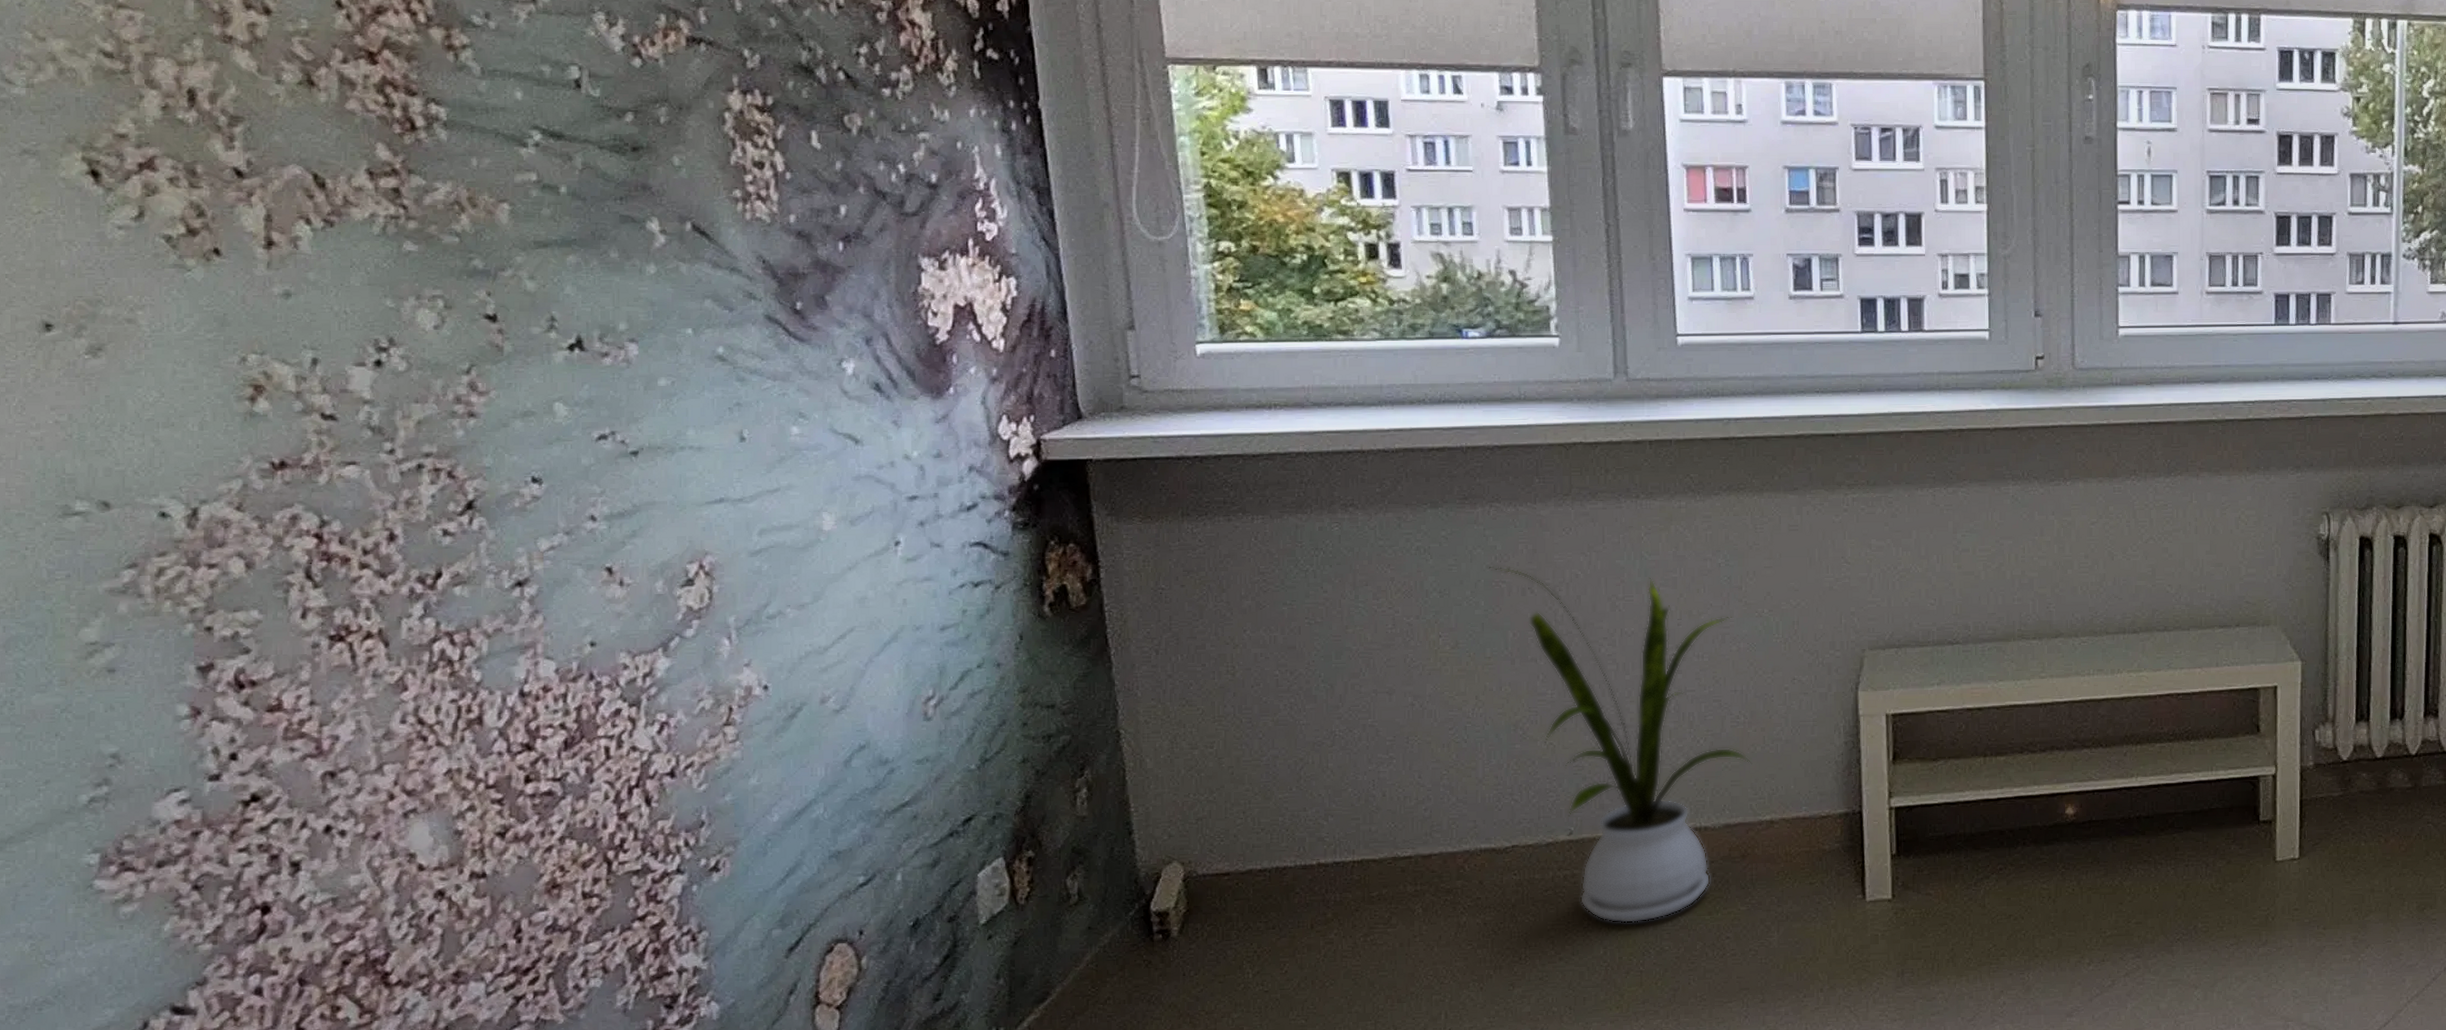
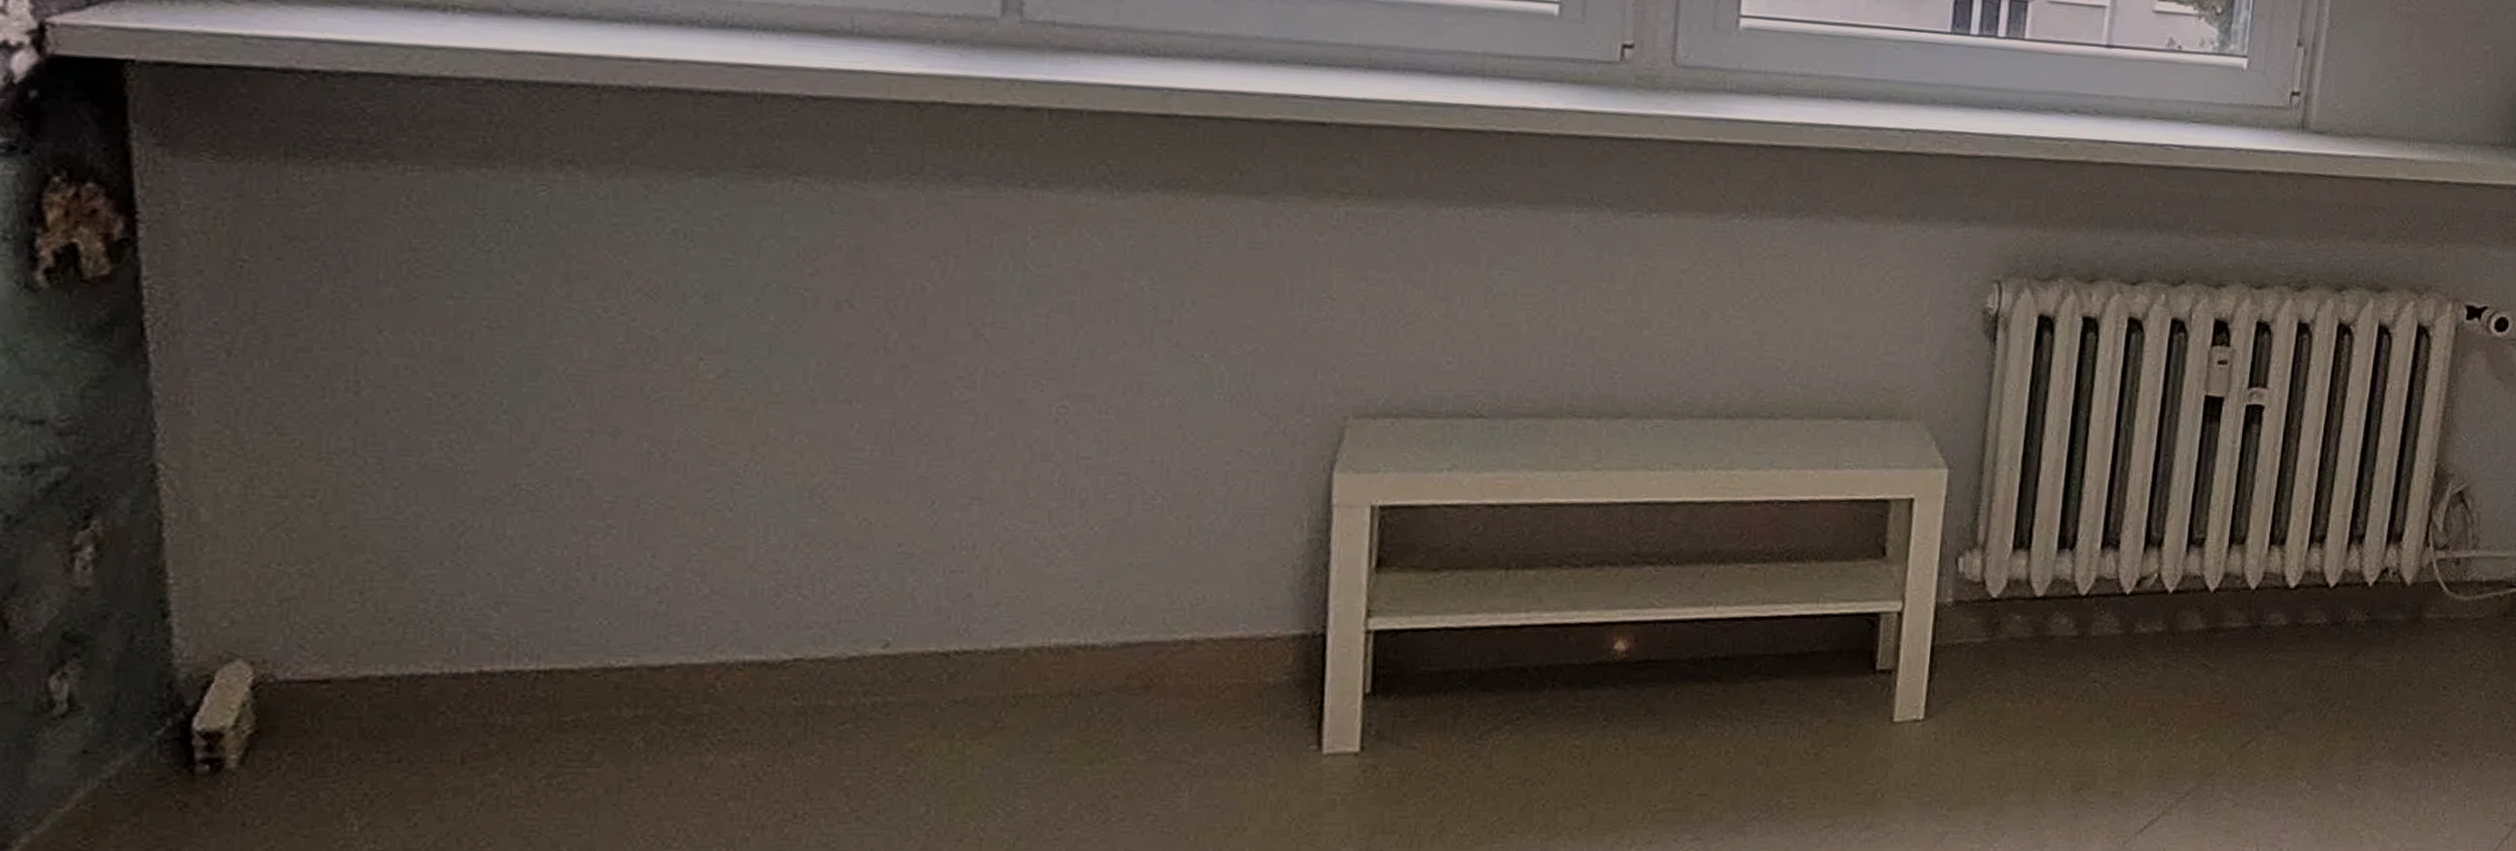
house plant: present [1488,567,1752,924] -> none [784,266,1170,773]

